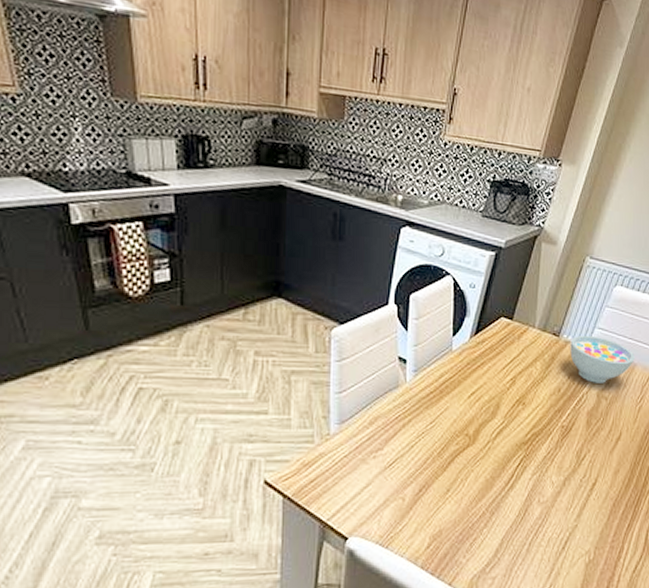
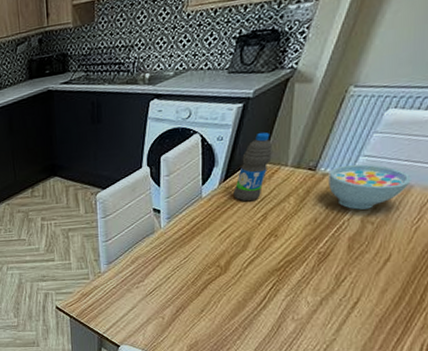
water bottle: none [484,286,521,362] -> present [233,132,272,202]

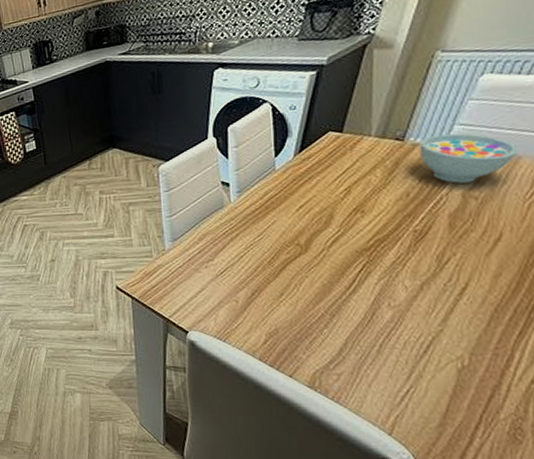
water bottle: present [233,132,272,202] -> none [311,100,353,174]

